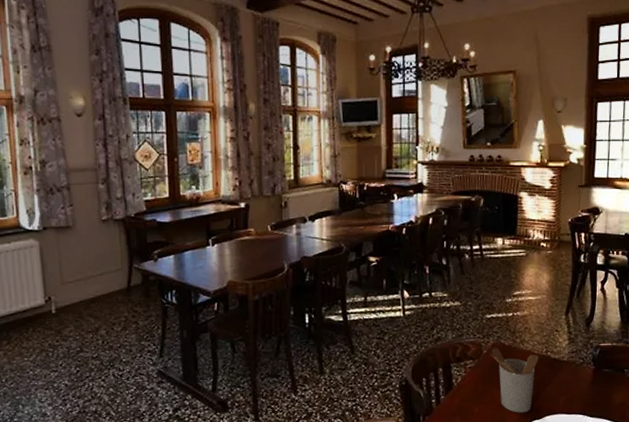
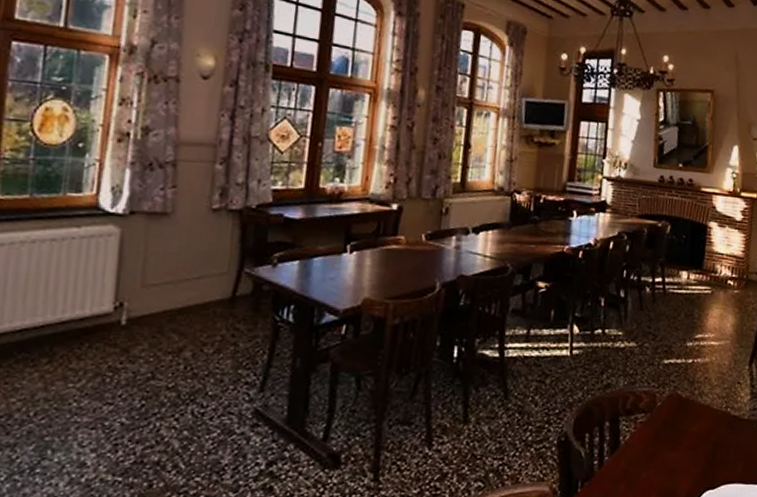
utensil holder: present [490,347,539,413] -> none [664,399,718,481]

